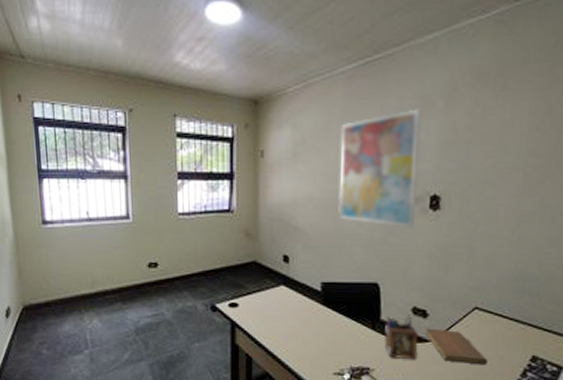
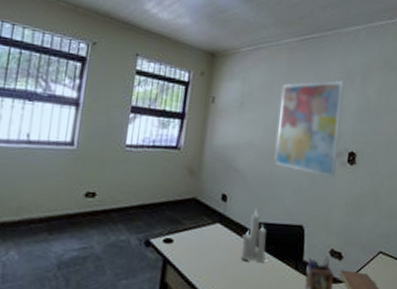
candle: none [309,269,337,323] -> present [240,210,267,262]

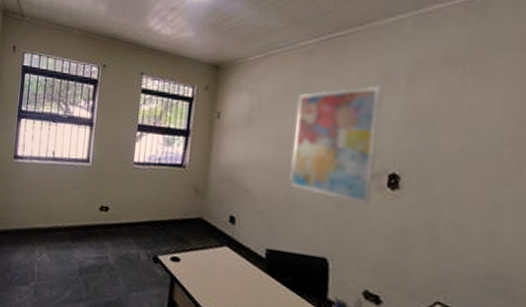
candle: present [240,210,267,262] -> none [251,236,282,294]

